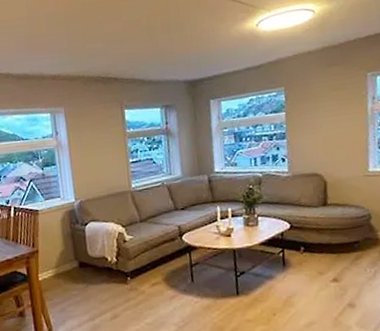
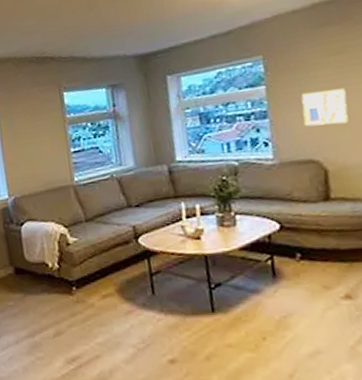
wall art: none [311,117,344,147] -> present [301,88,349,127]

